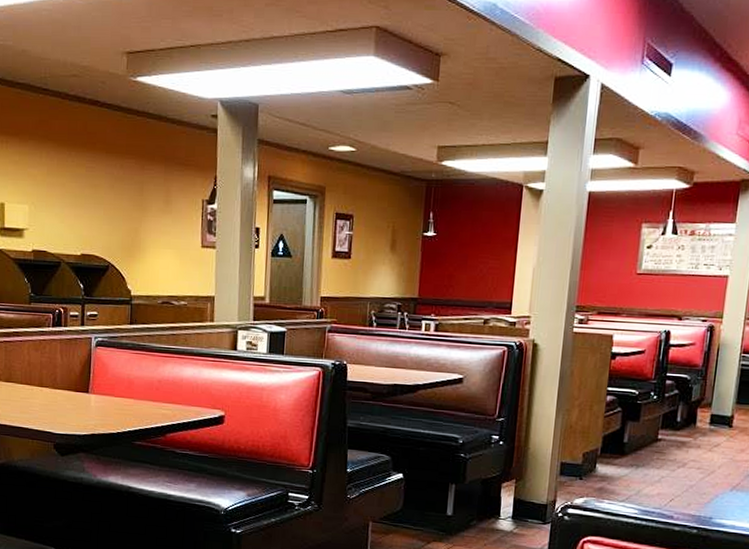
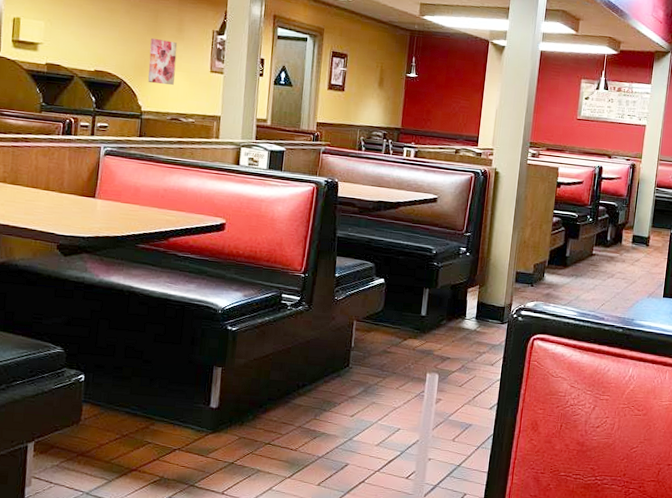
wall art: none [136,213,166,265] -> present [148,37,178,85]

